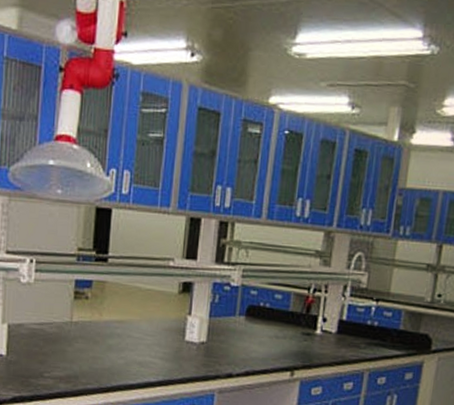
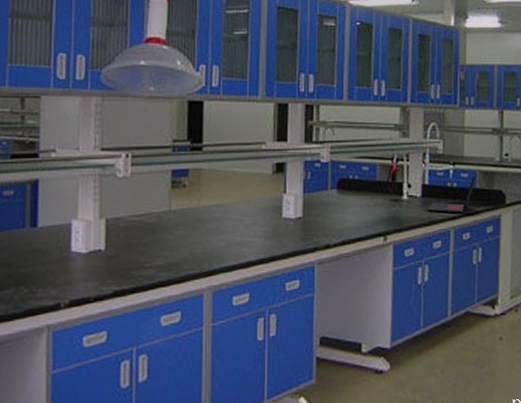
laptop: none [341,311,404,356] -> present [427,171,478,214]

